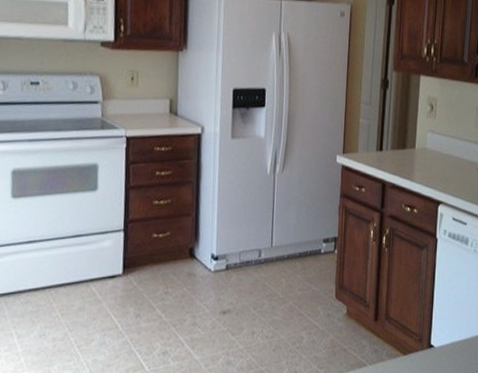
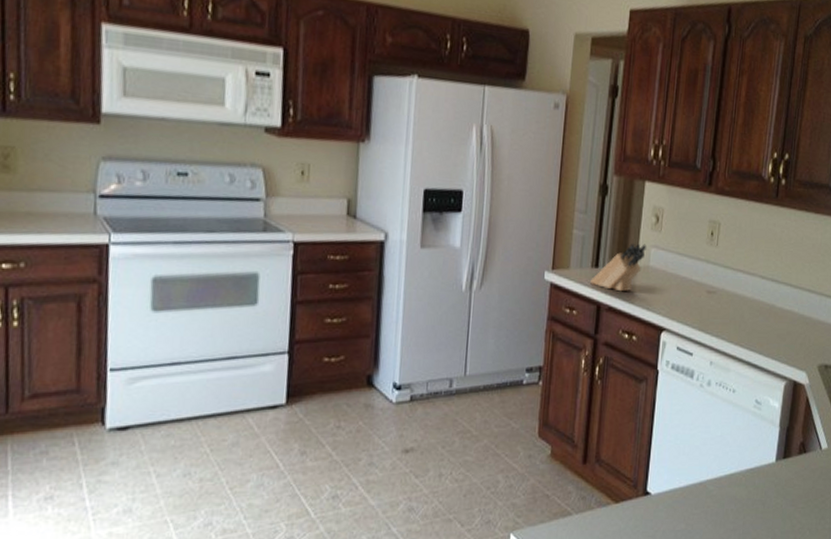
knife block: none [376,129,423,171] -> present [590,243,646,292]

